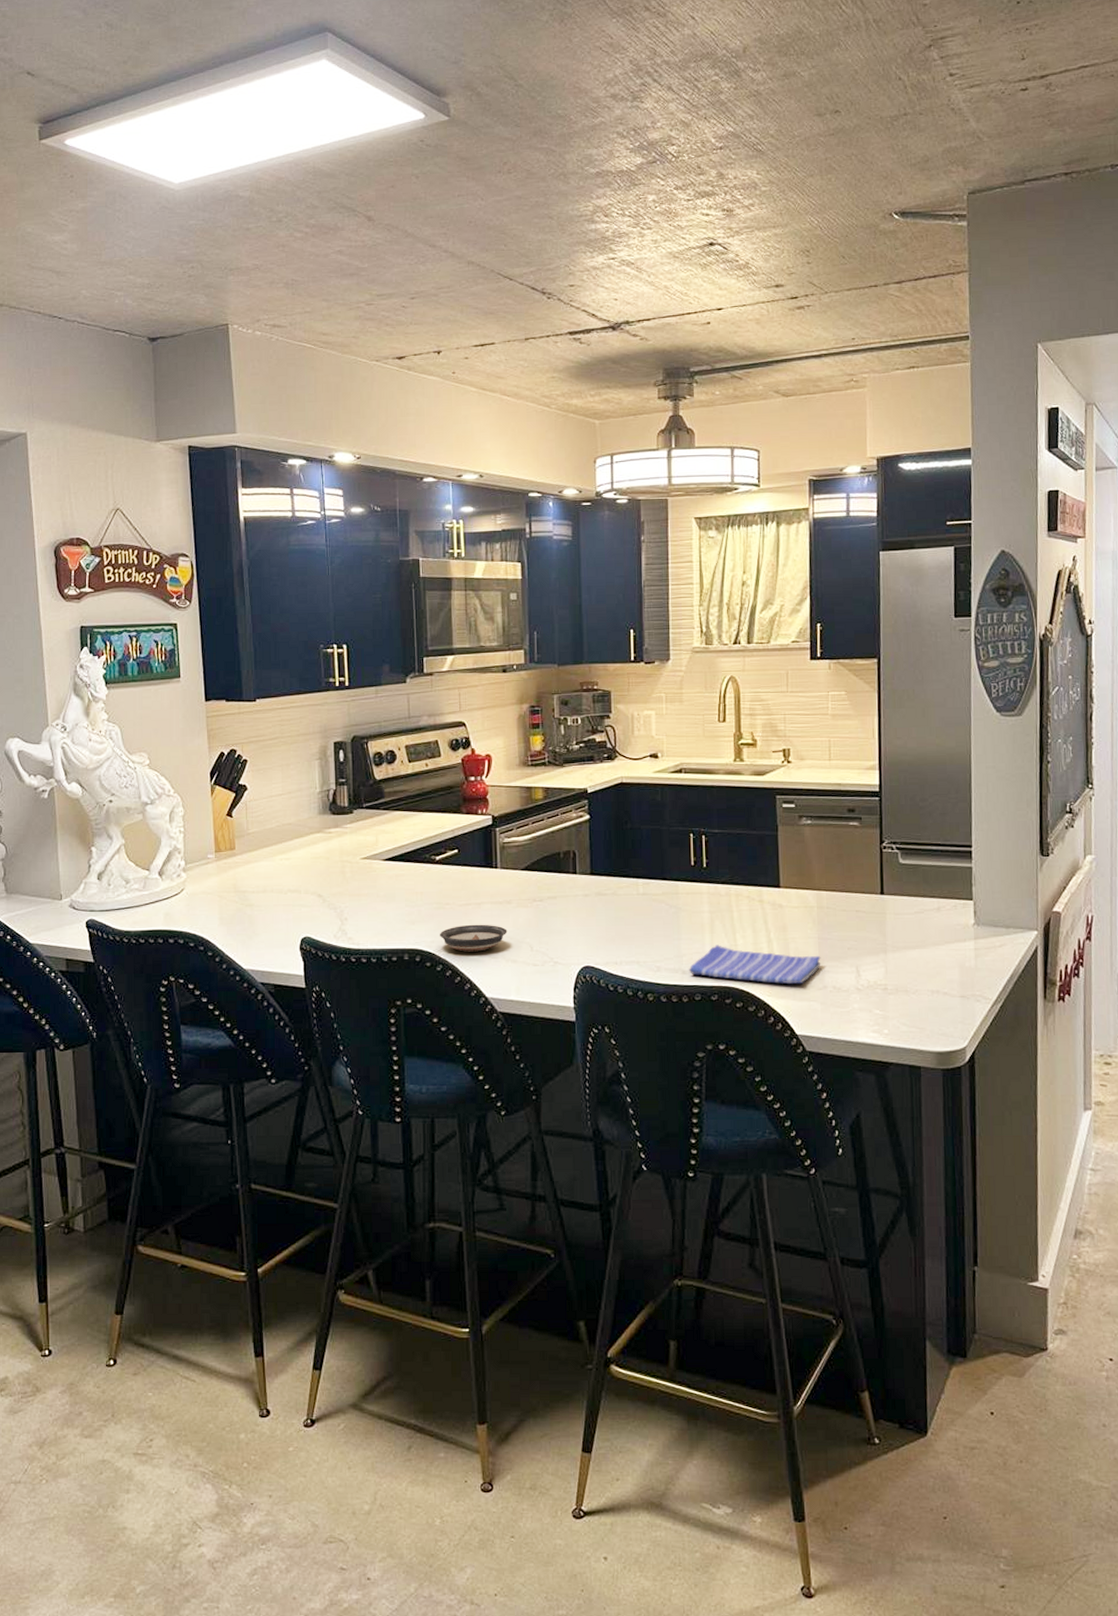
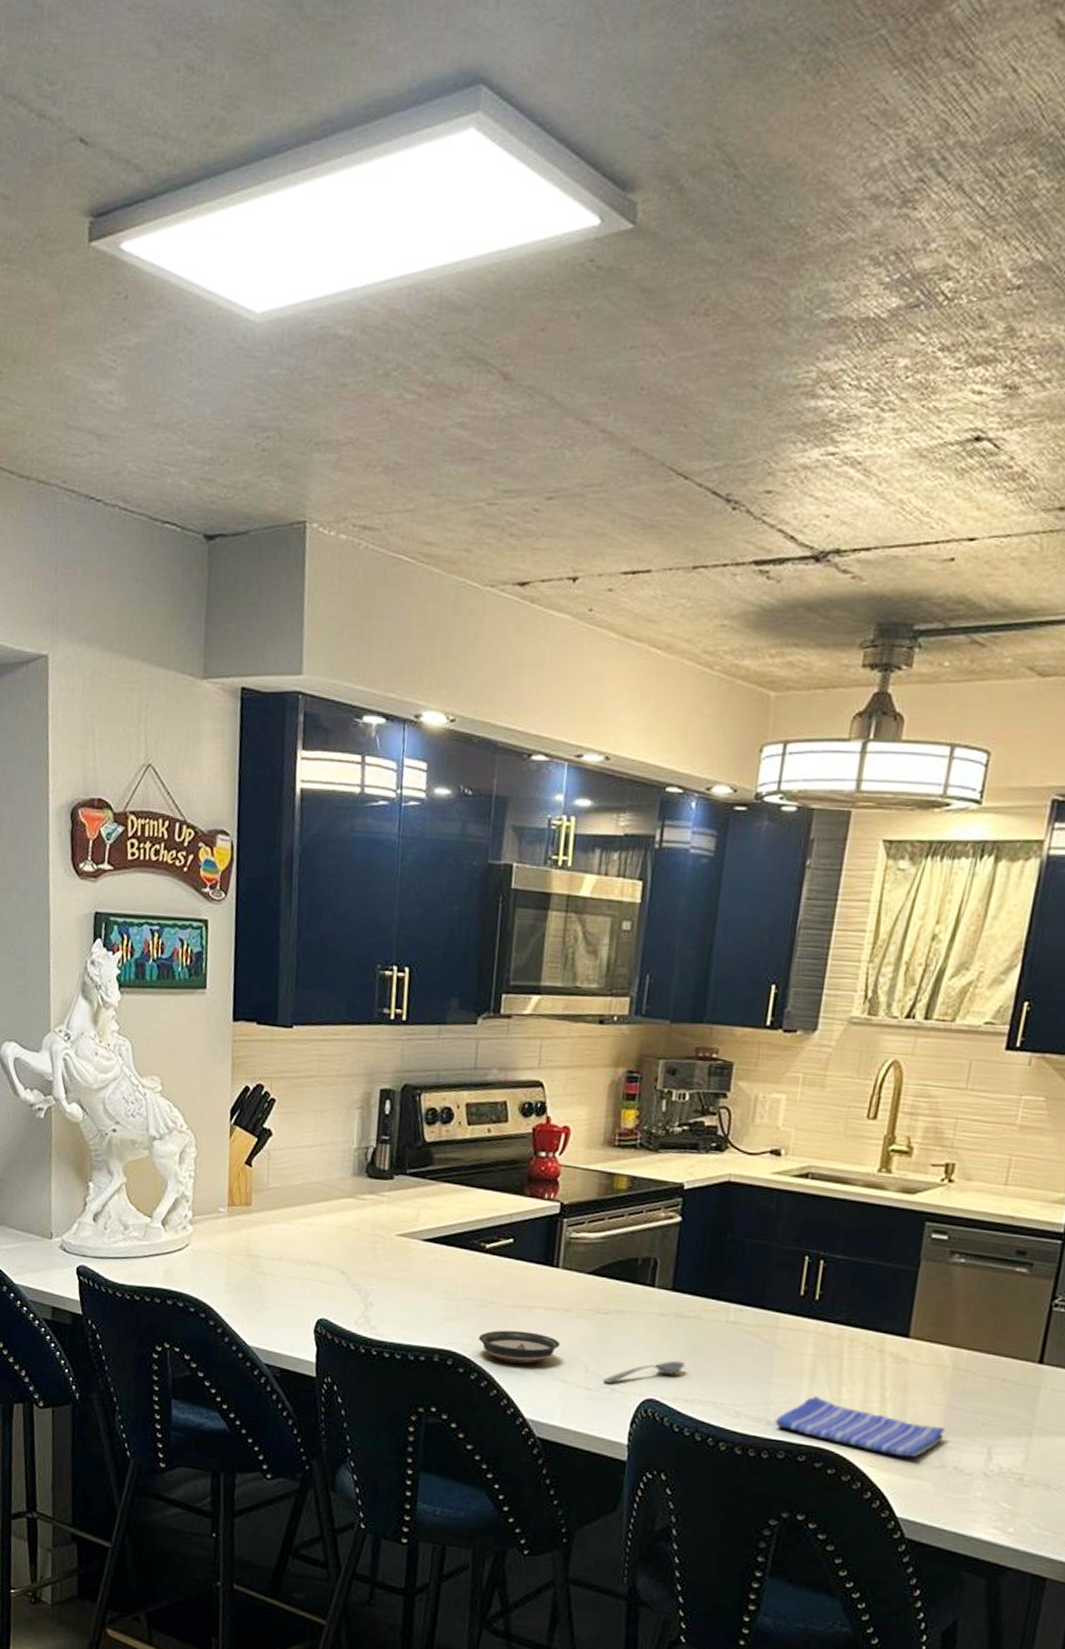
soupspoon: none [546,931,610,959] -> present [603,1360,685,1384]

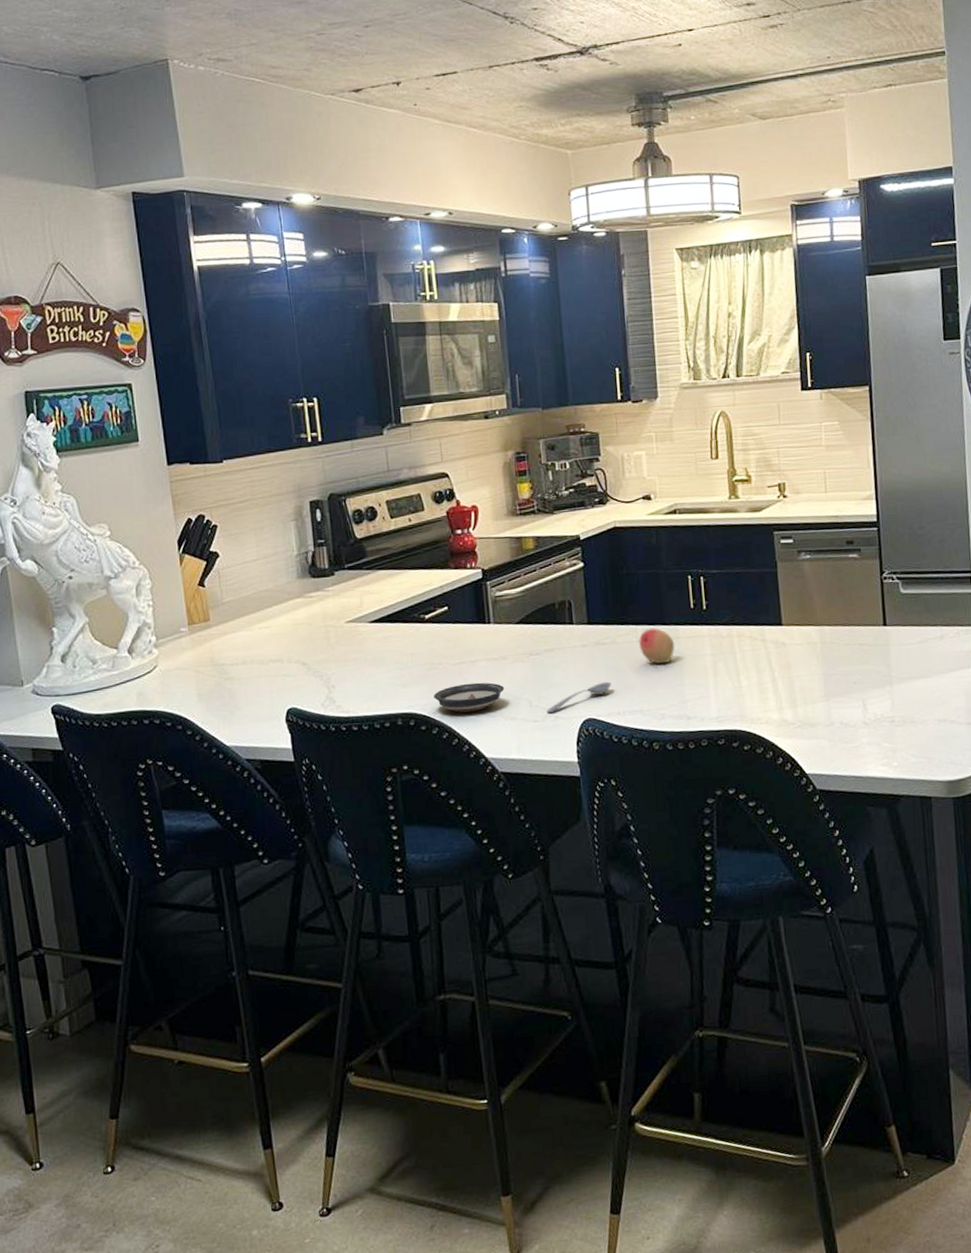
fruit: none [727,1309,771,1355] -> present [639,628,675,664]
dish towel: present [774,1396,946,1457] -> none [693,688,828,723]

